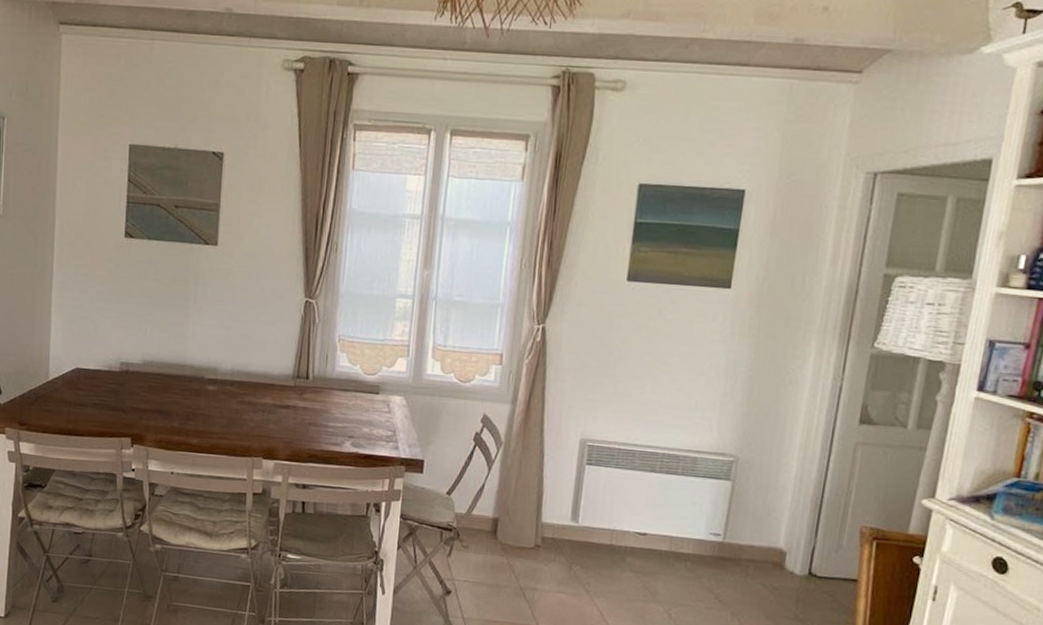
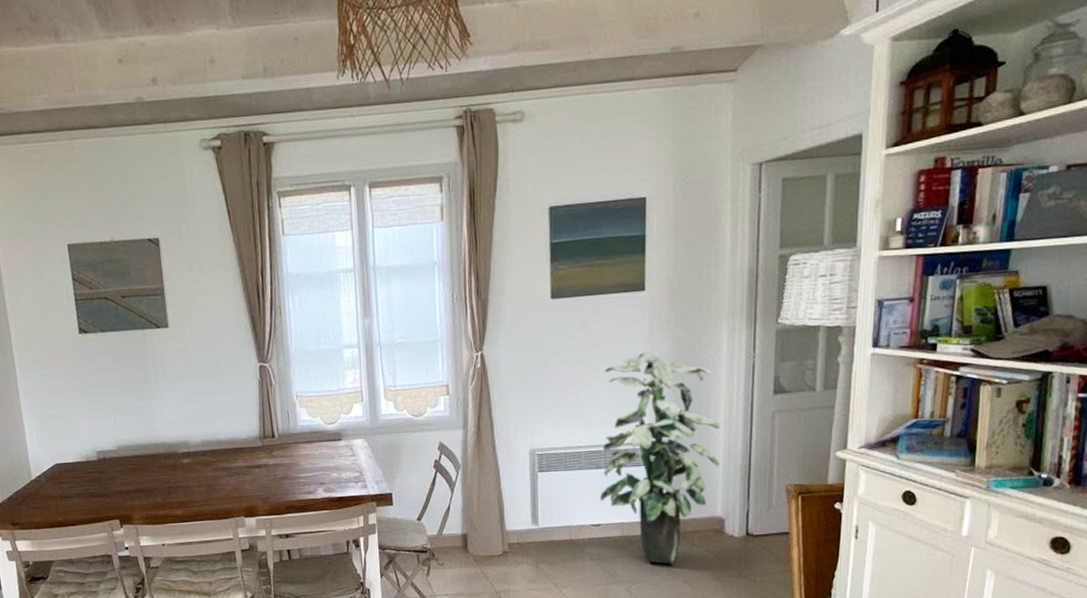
indoor plant: none [649,354,795,592] -> present [599,351,721,564]

